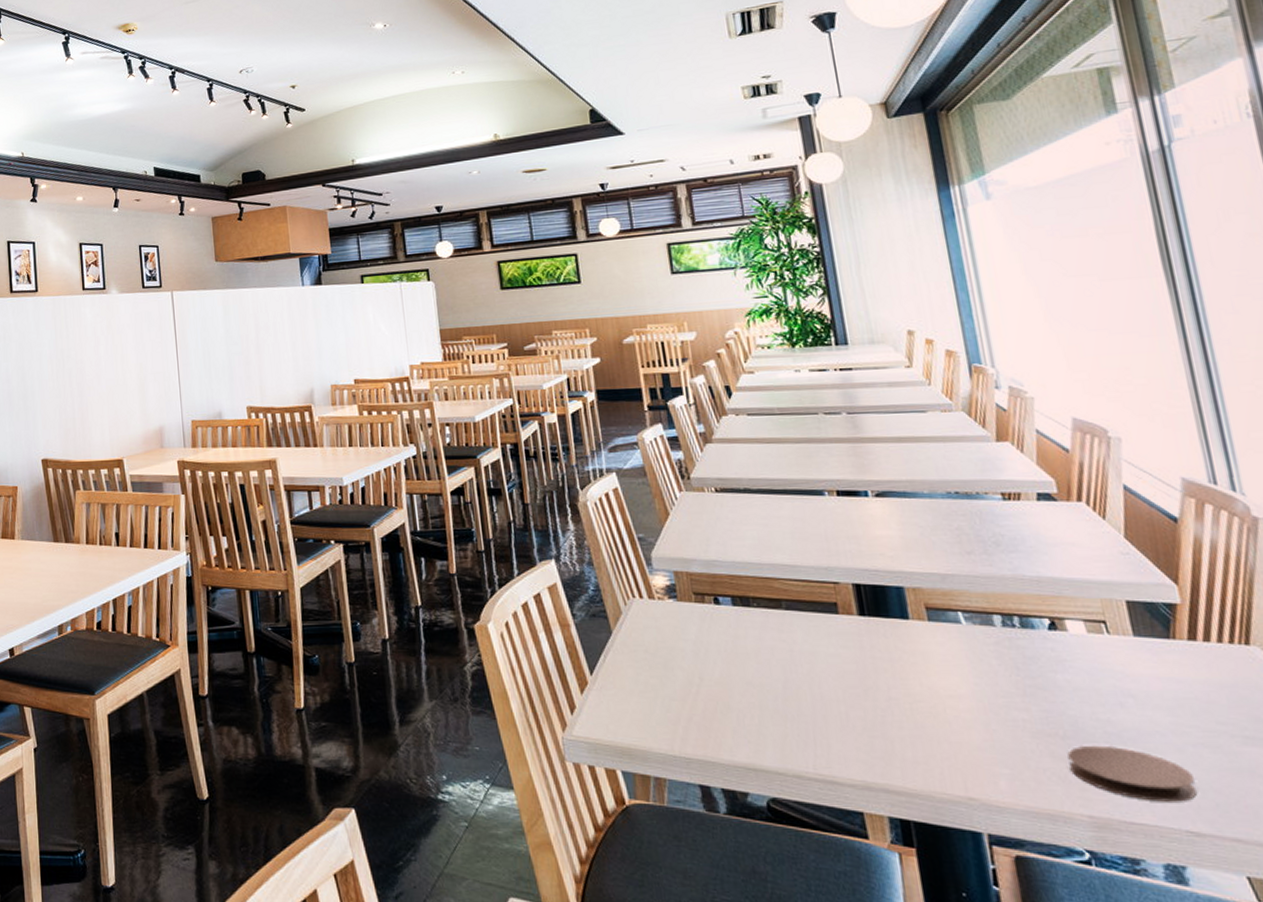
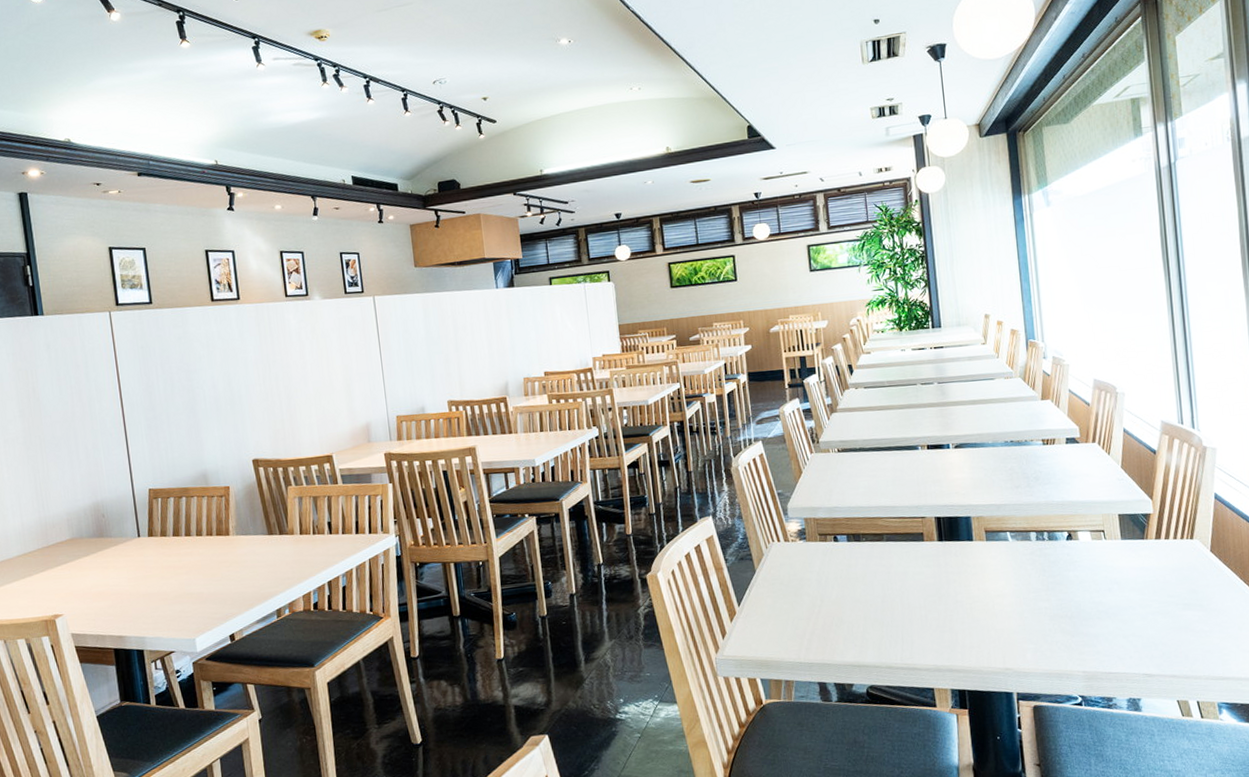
coaster: present [1067,745,1197,802] -> none [1072,620,1151,656]

